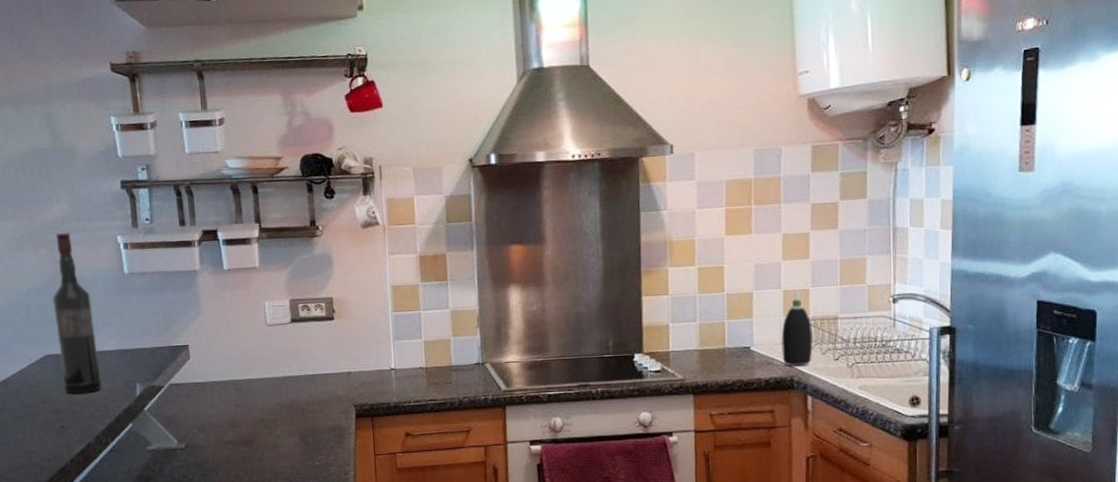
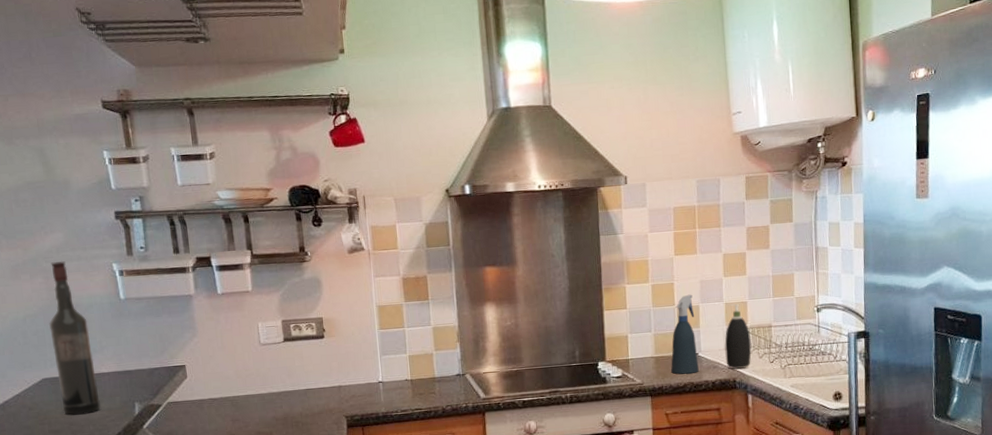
spray bottle: none [718,279,750,371] -> present [671,294,699,374]

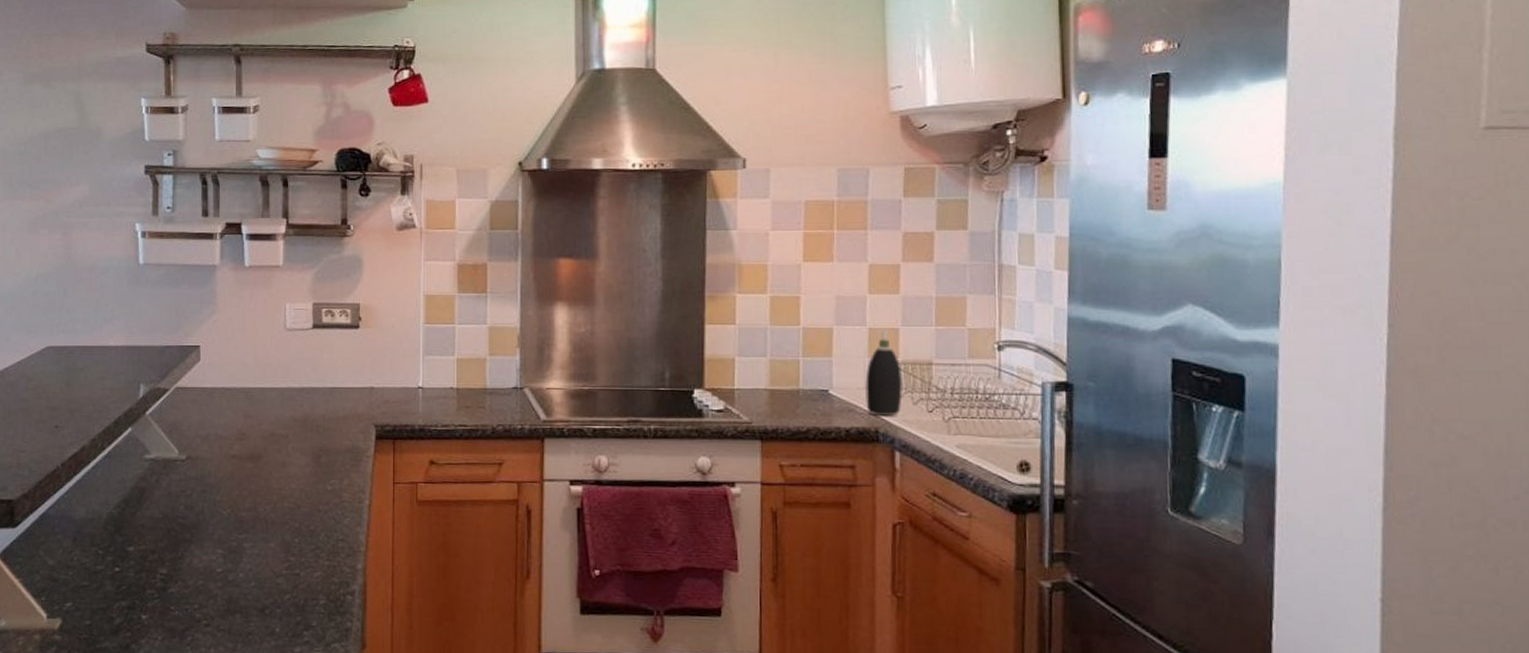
wine bottle: present [48,260,101,415] -> none [60,216,104,392]
spray bottle: present [671,294,699,374] -> none [790,312,828,416]

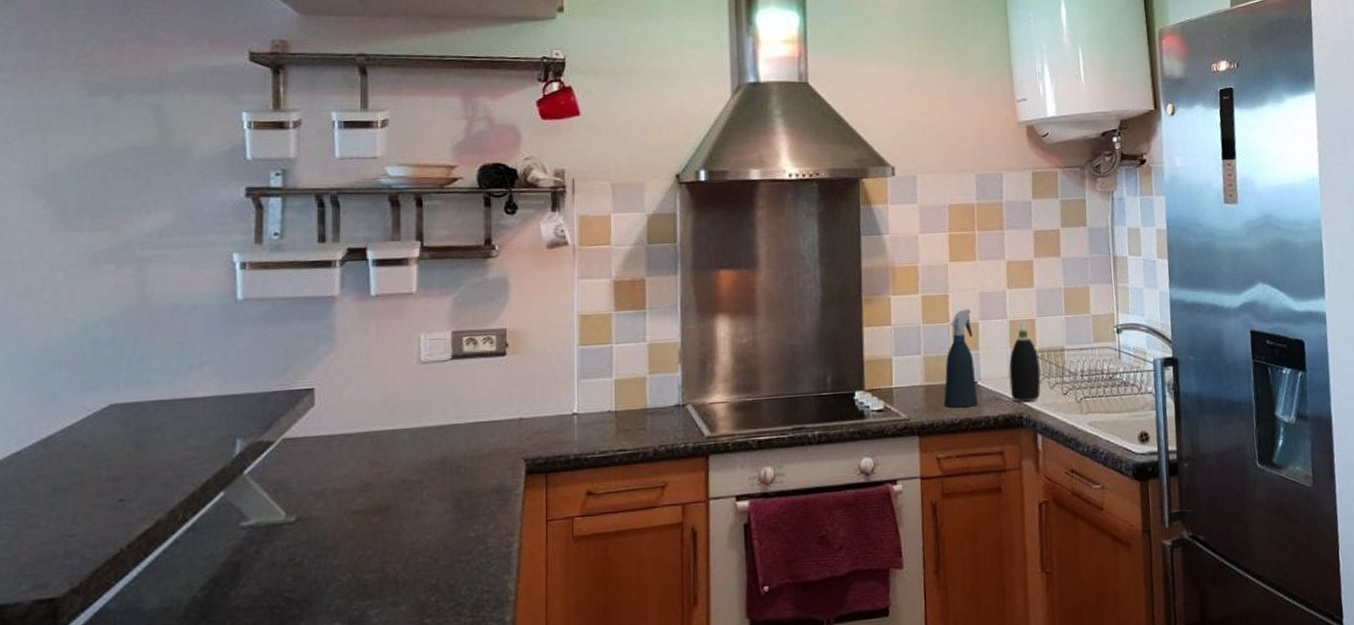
spray bottle: none [790,312,828,416] -> present [944,309,978,408]

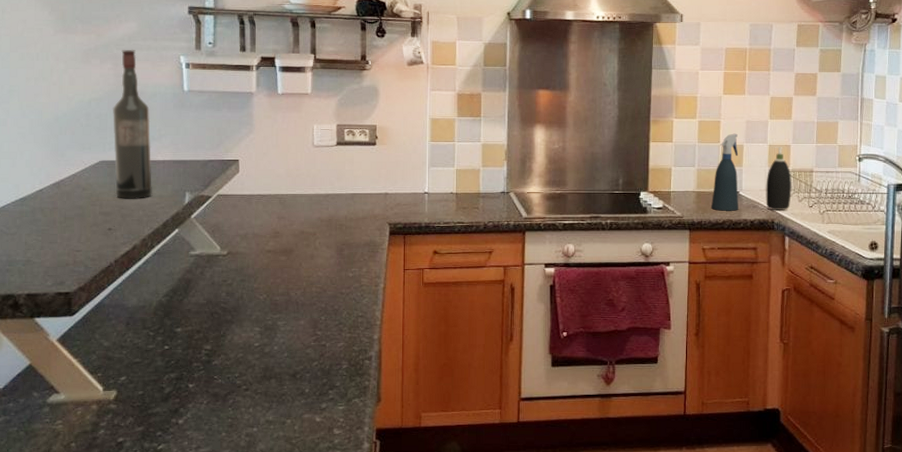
wine bottle: none [131,247,188,455] -> present [112,49,152,199]

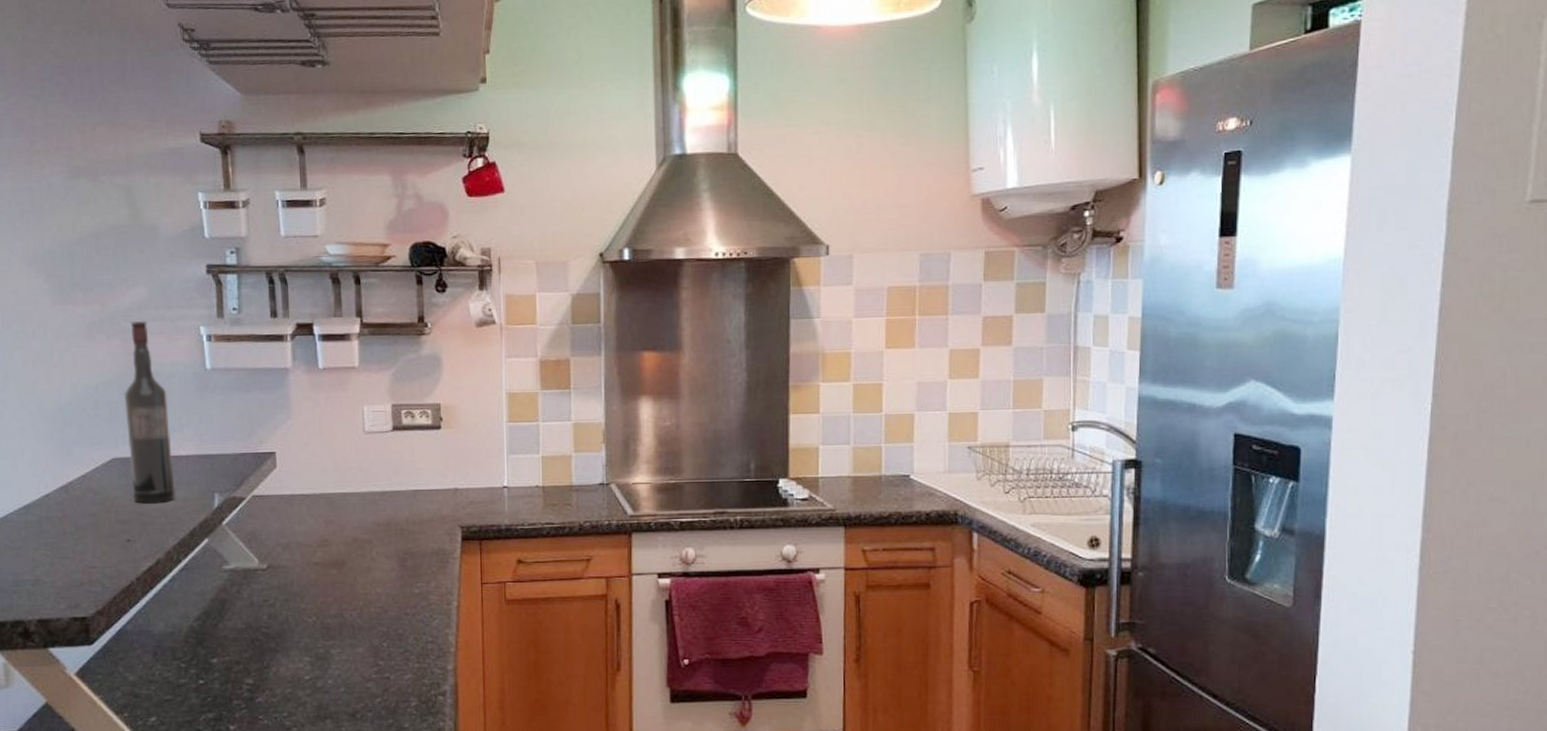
spray bottle: present [711,133,739,211] -> none [873,399,909,501]
soap dispenser: present [766,147,793,210] -> none [945,415,982,498]

